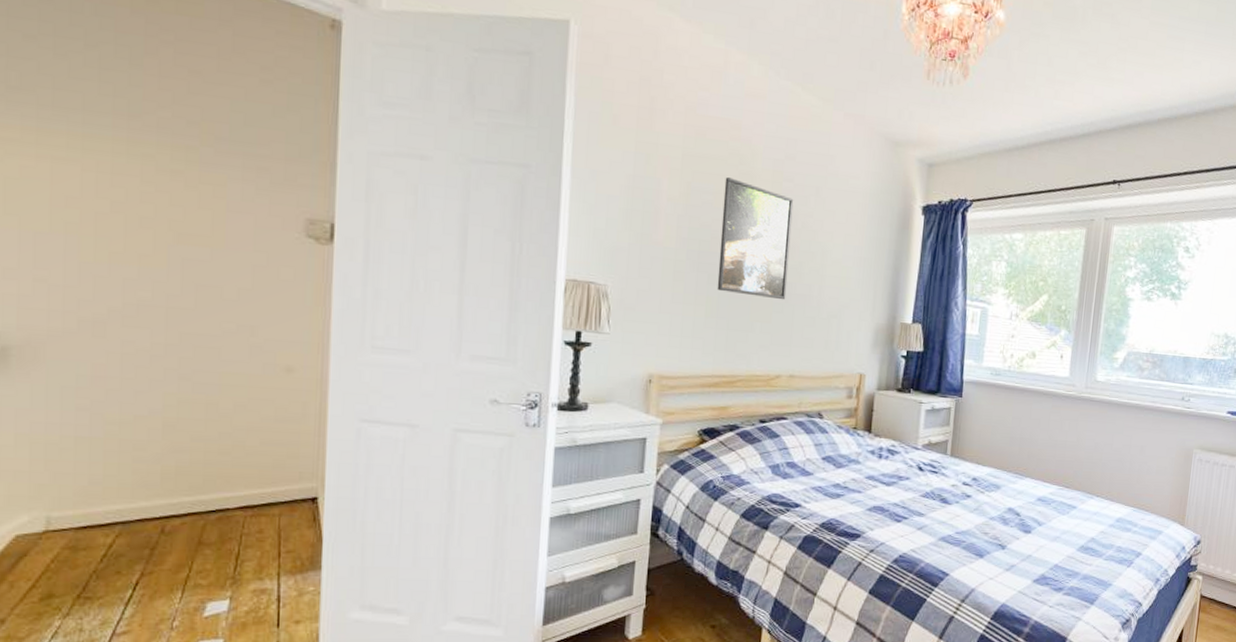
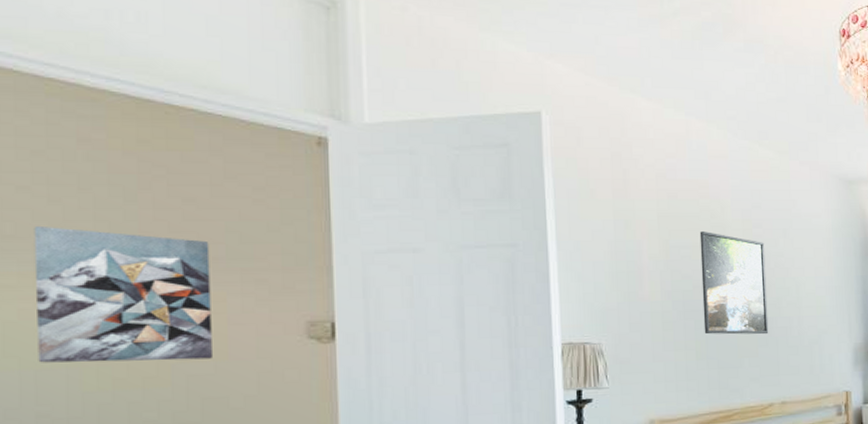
wall art: none [37,78,213,245] -> present [34,225,212,363]

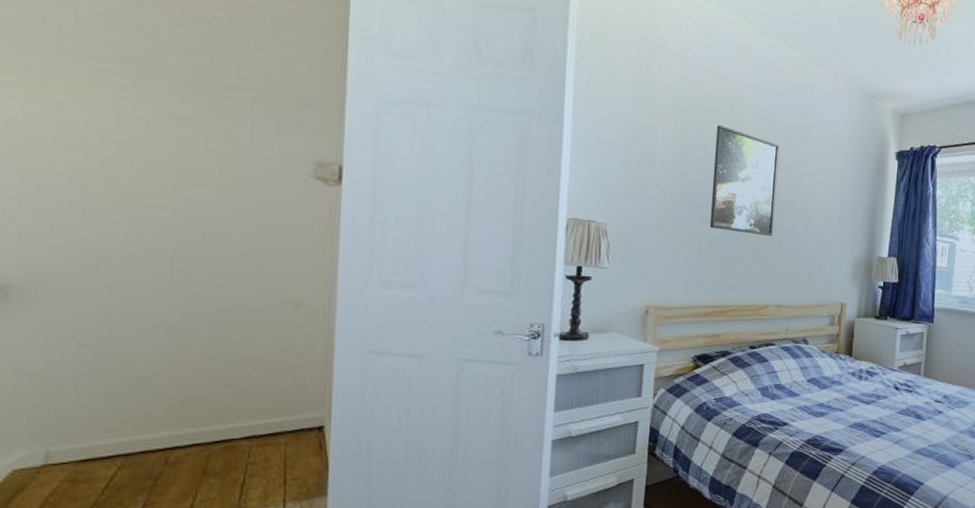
wall art: present [34,225,212,363] -> none [41,26,222,186]

